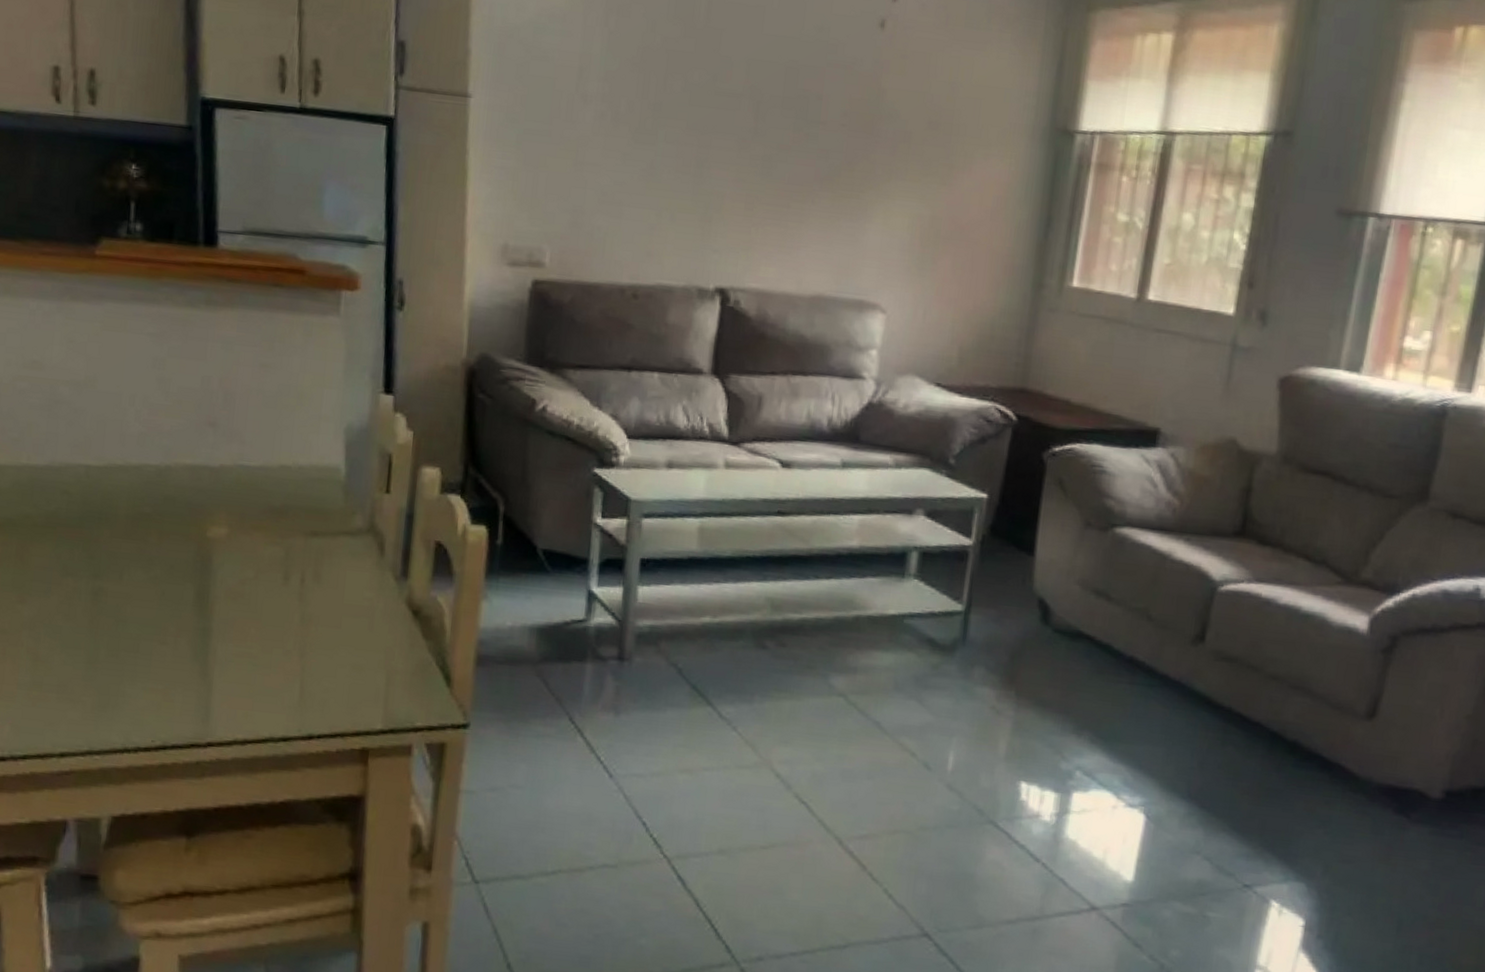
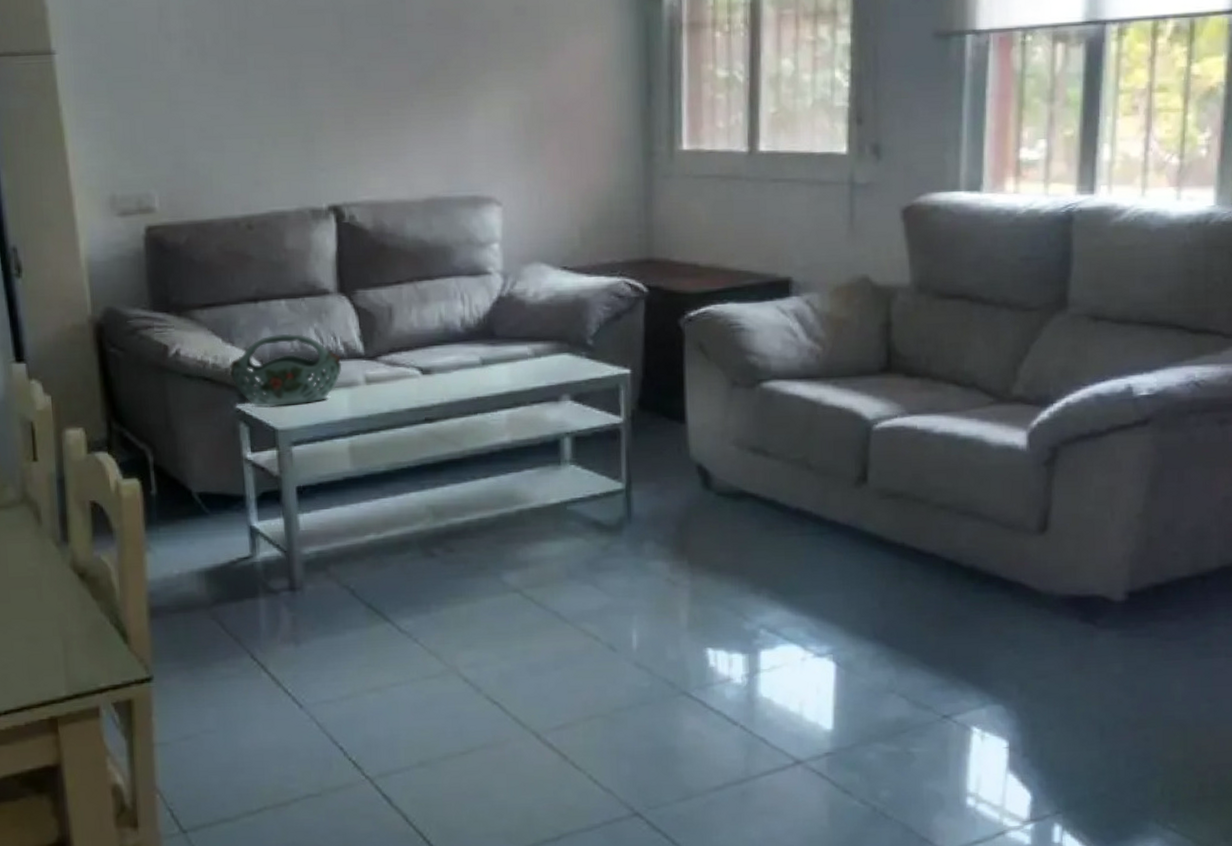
decorative basket: none [593,406,705,479] -> present [230,334,342,407]

